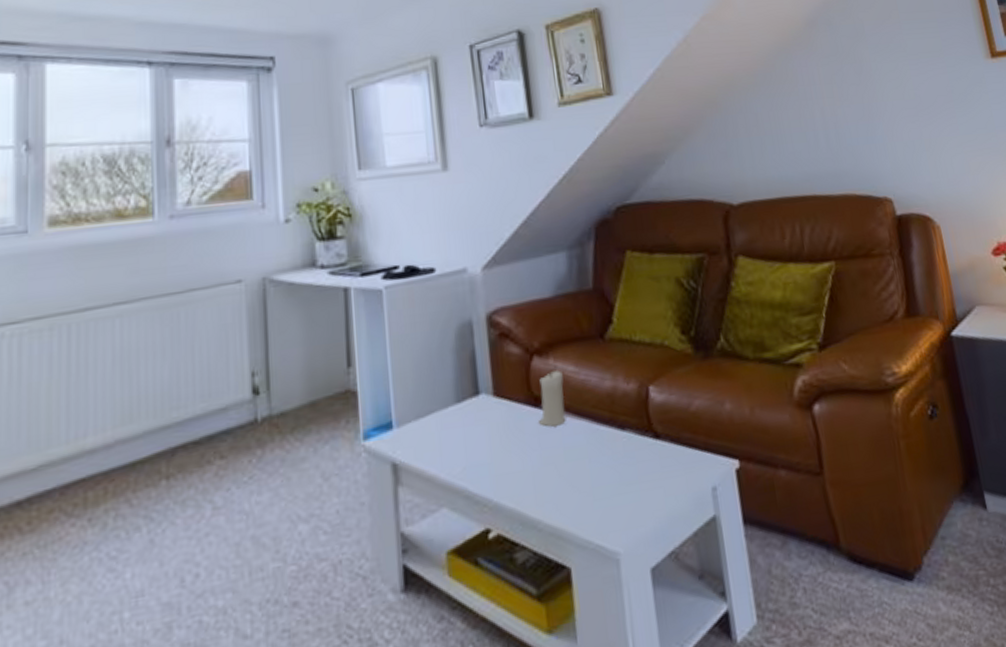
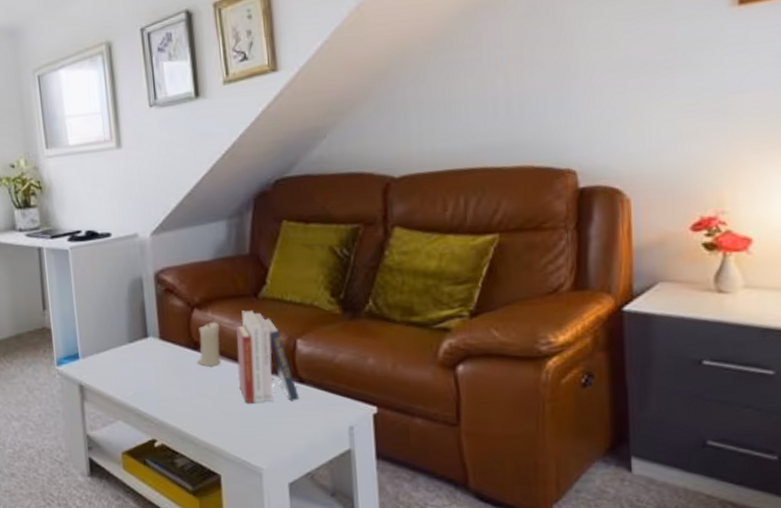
books: none [581,354,656,470] -> present [235,310,300,404]

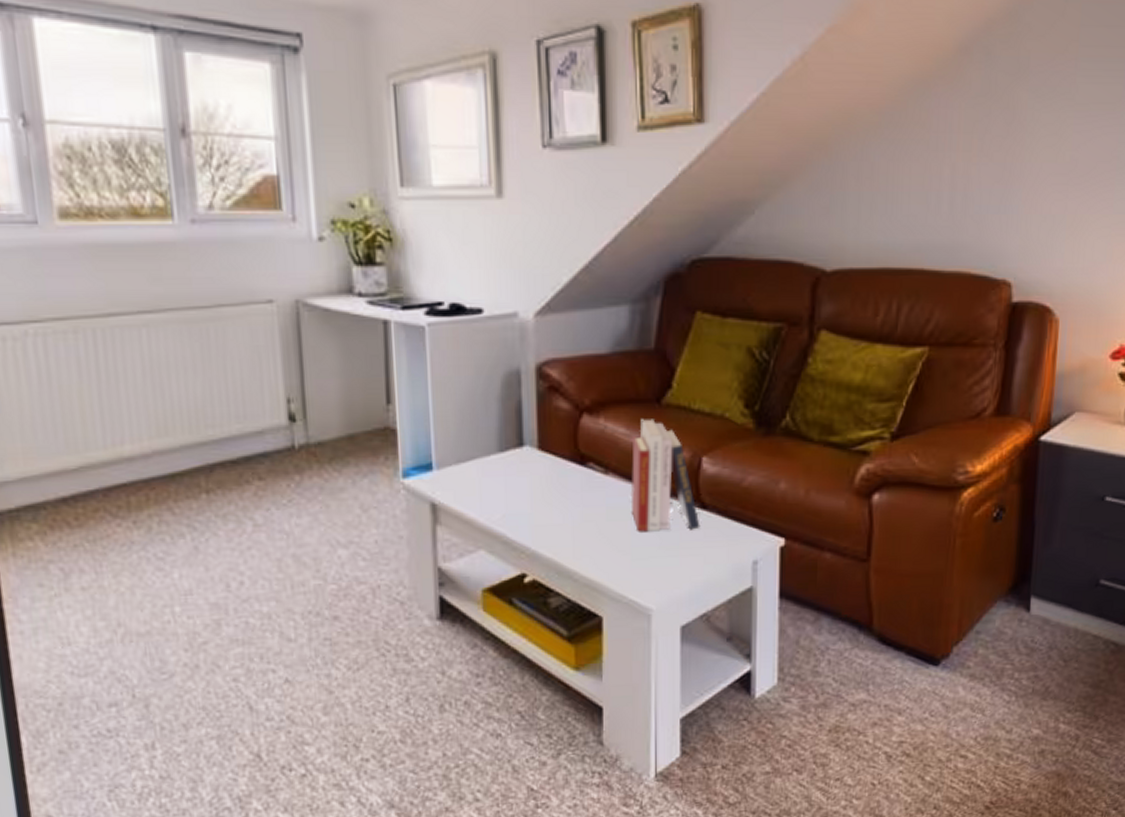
candle: present [198,322,221,368] -> none [583,431,613,487]

